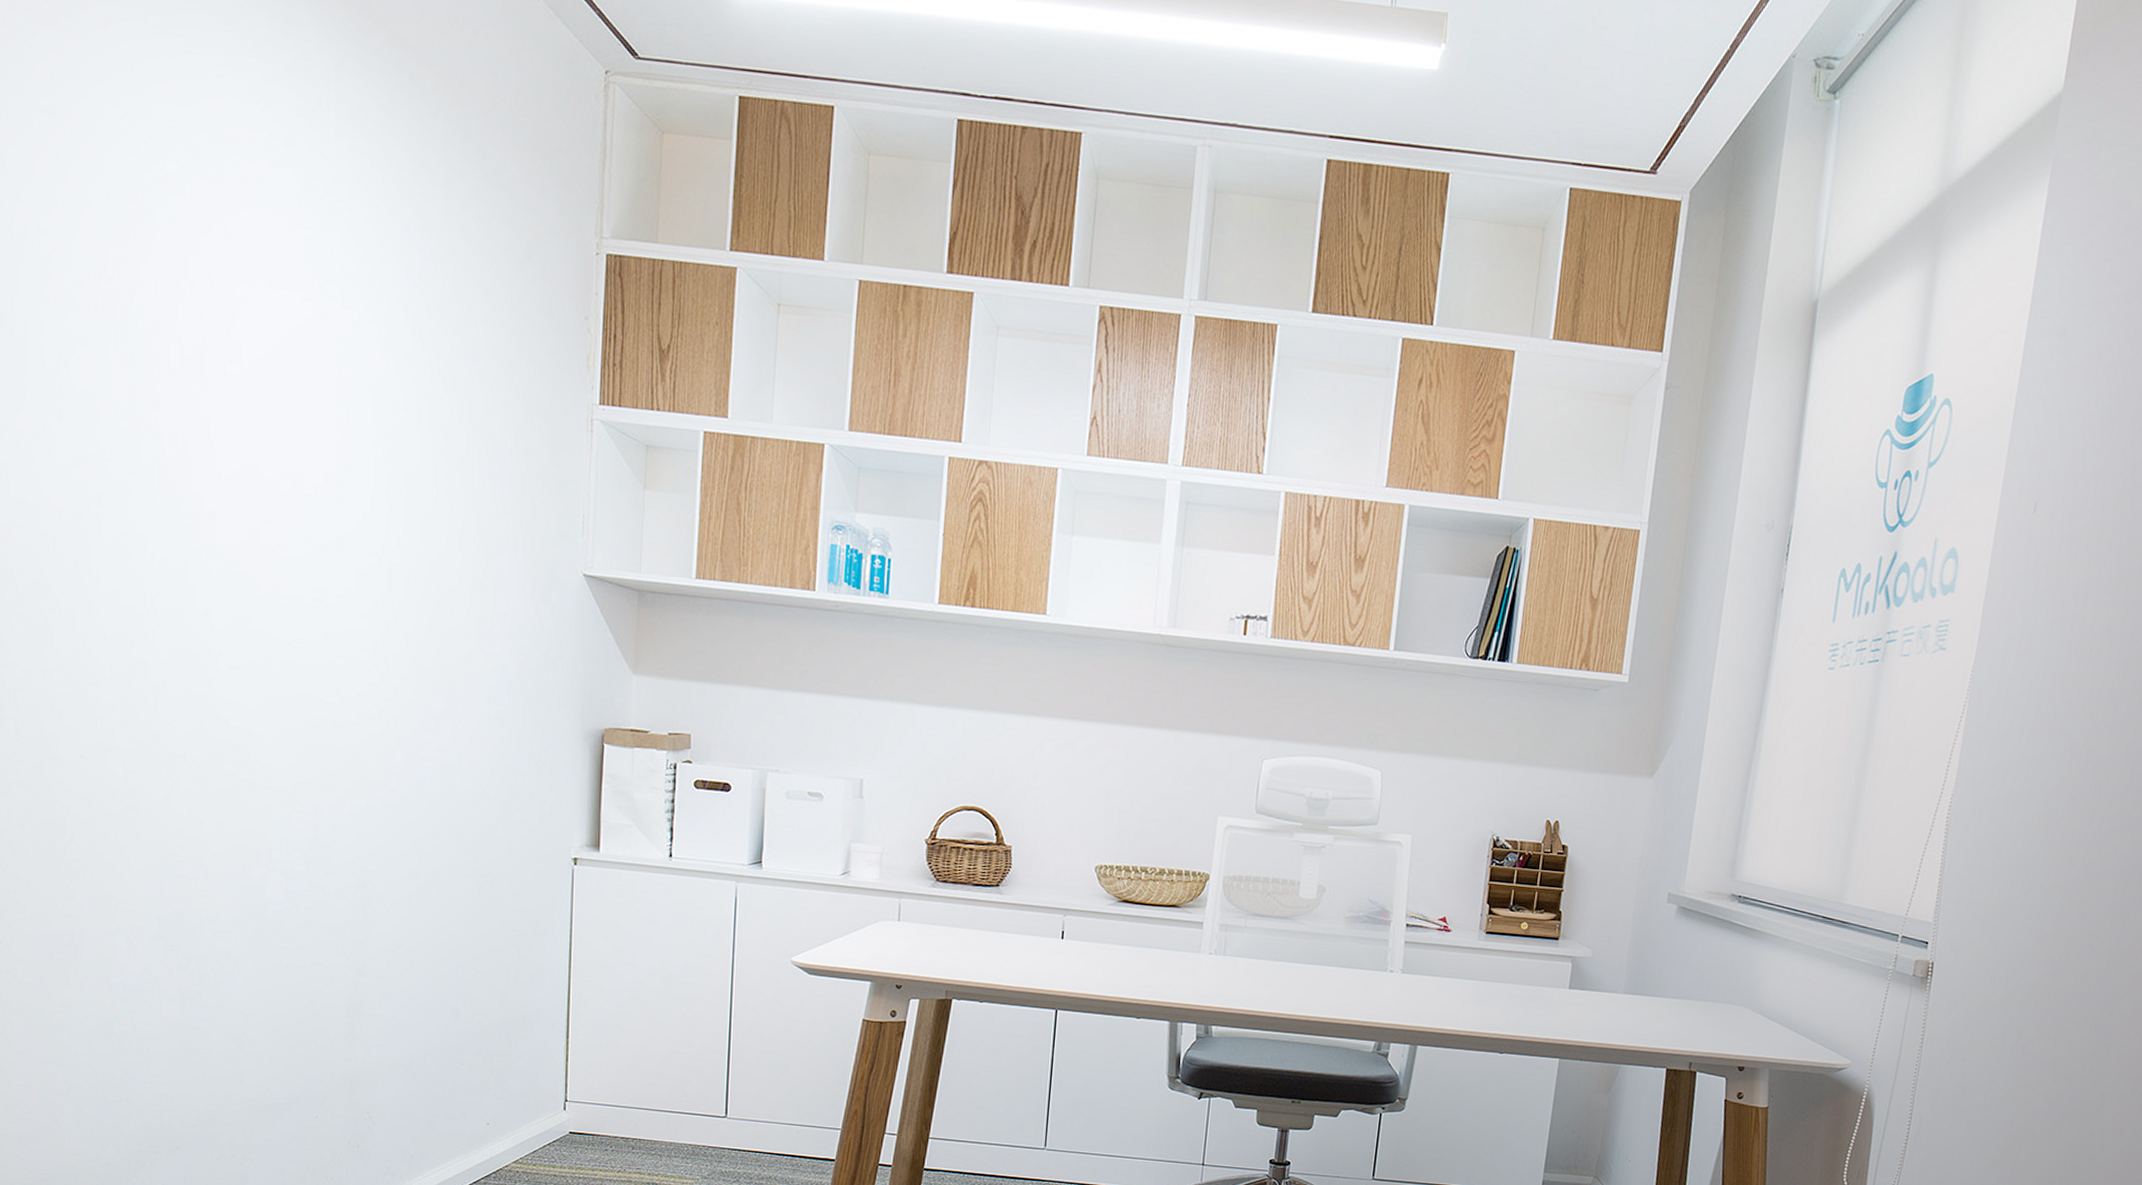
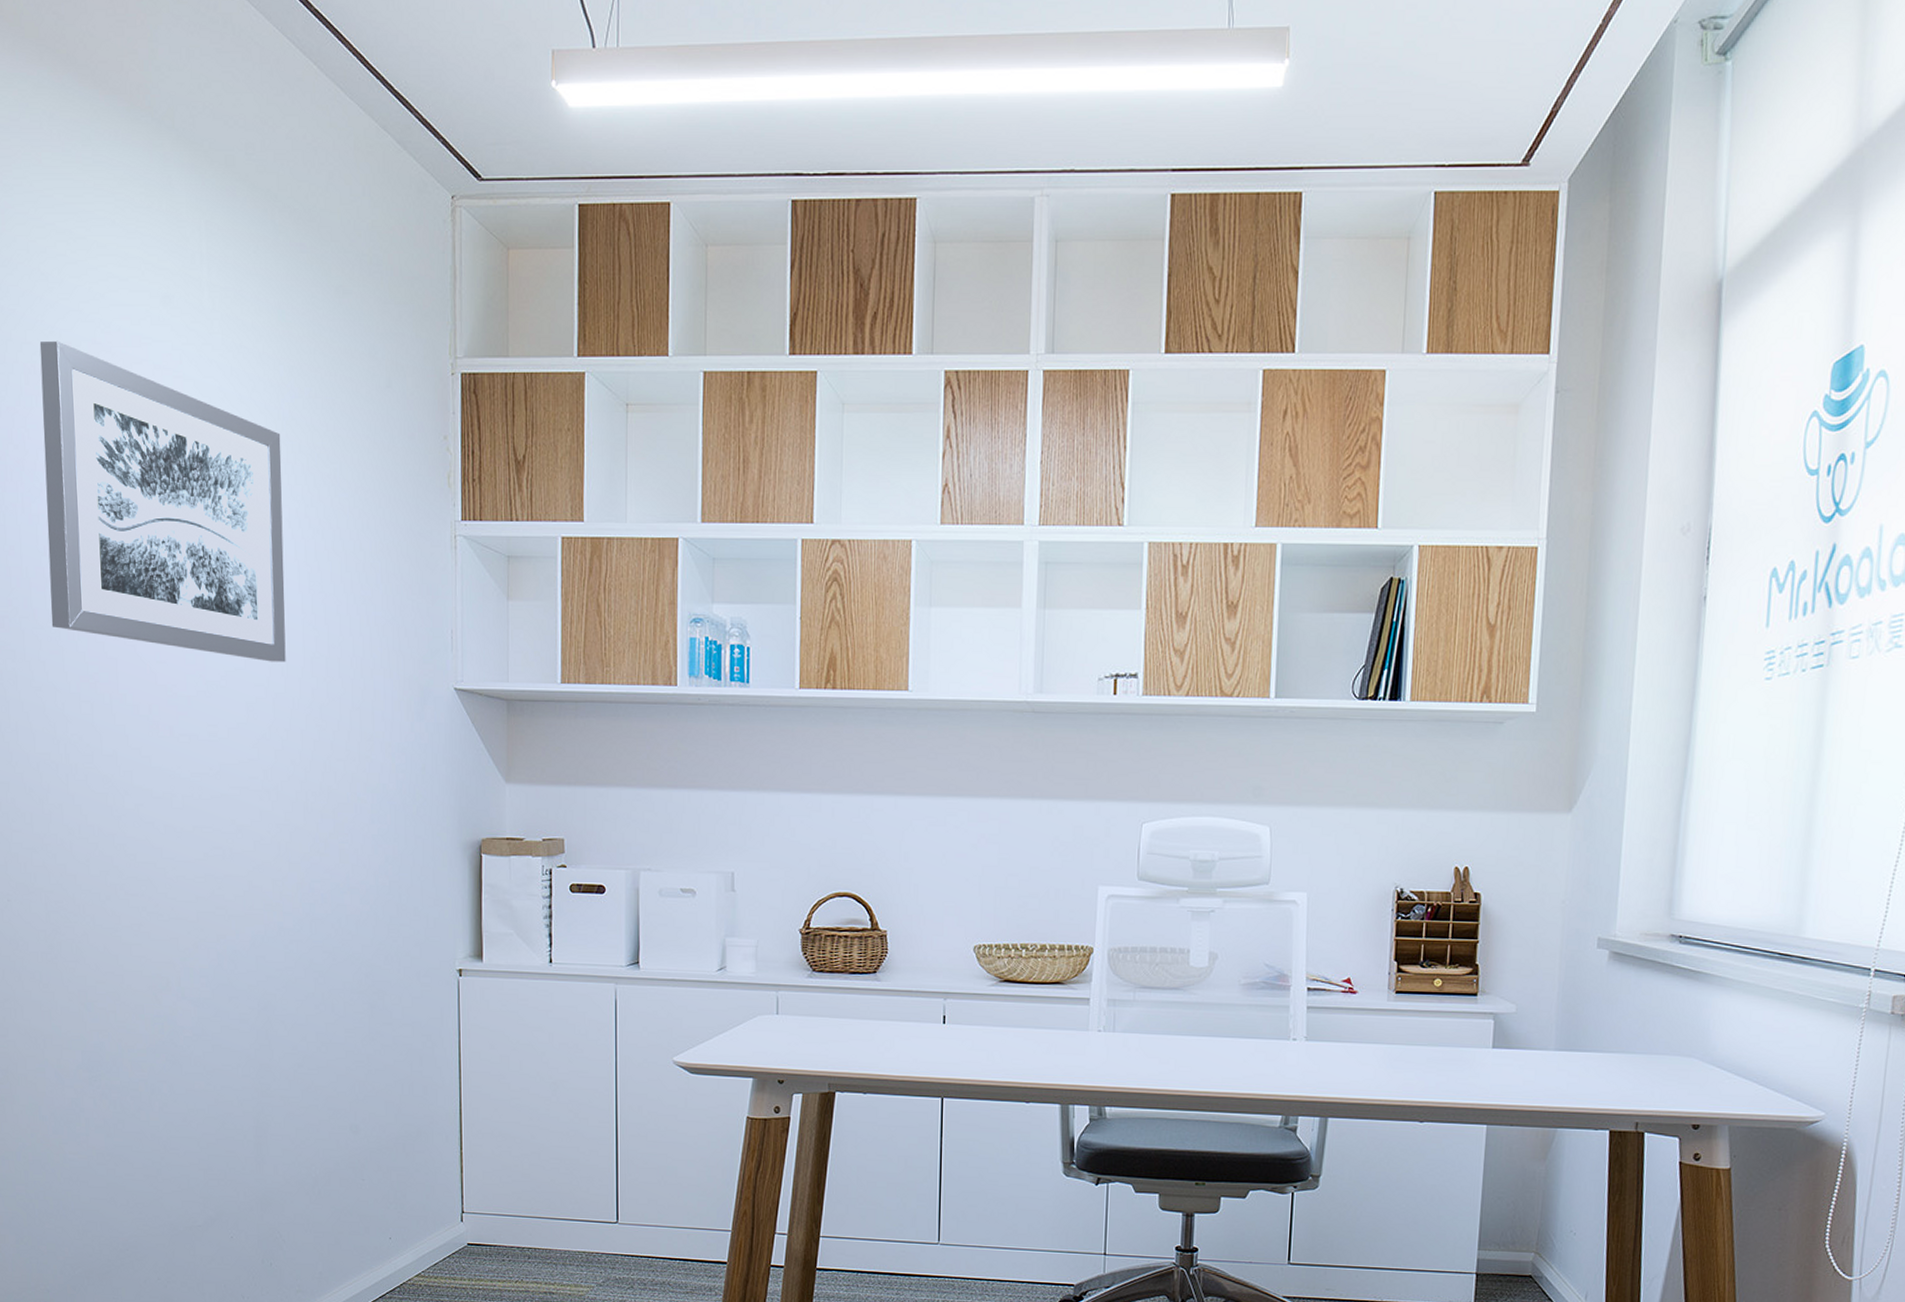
wall art: none [141,169,408,533] -> present [39,340,286,663]

